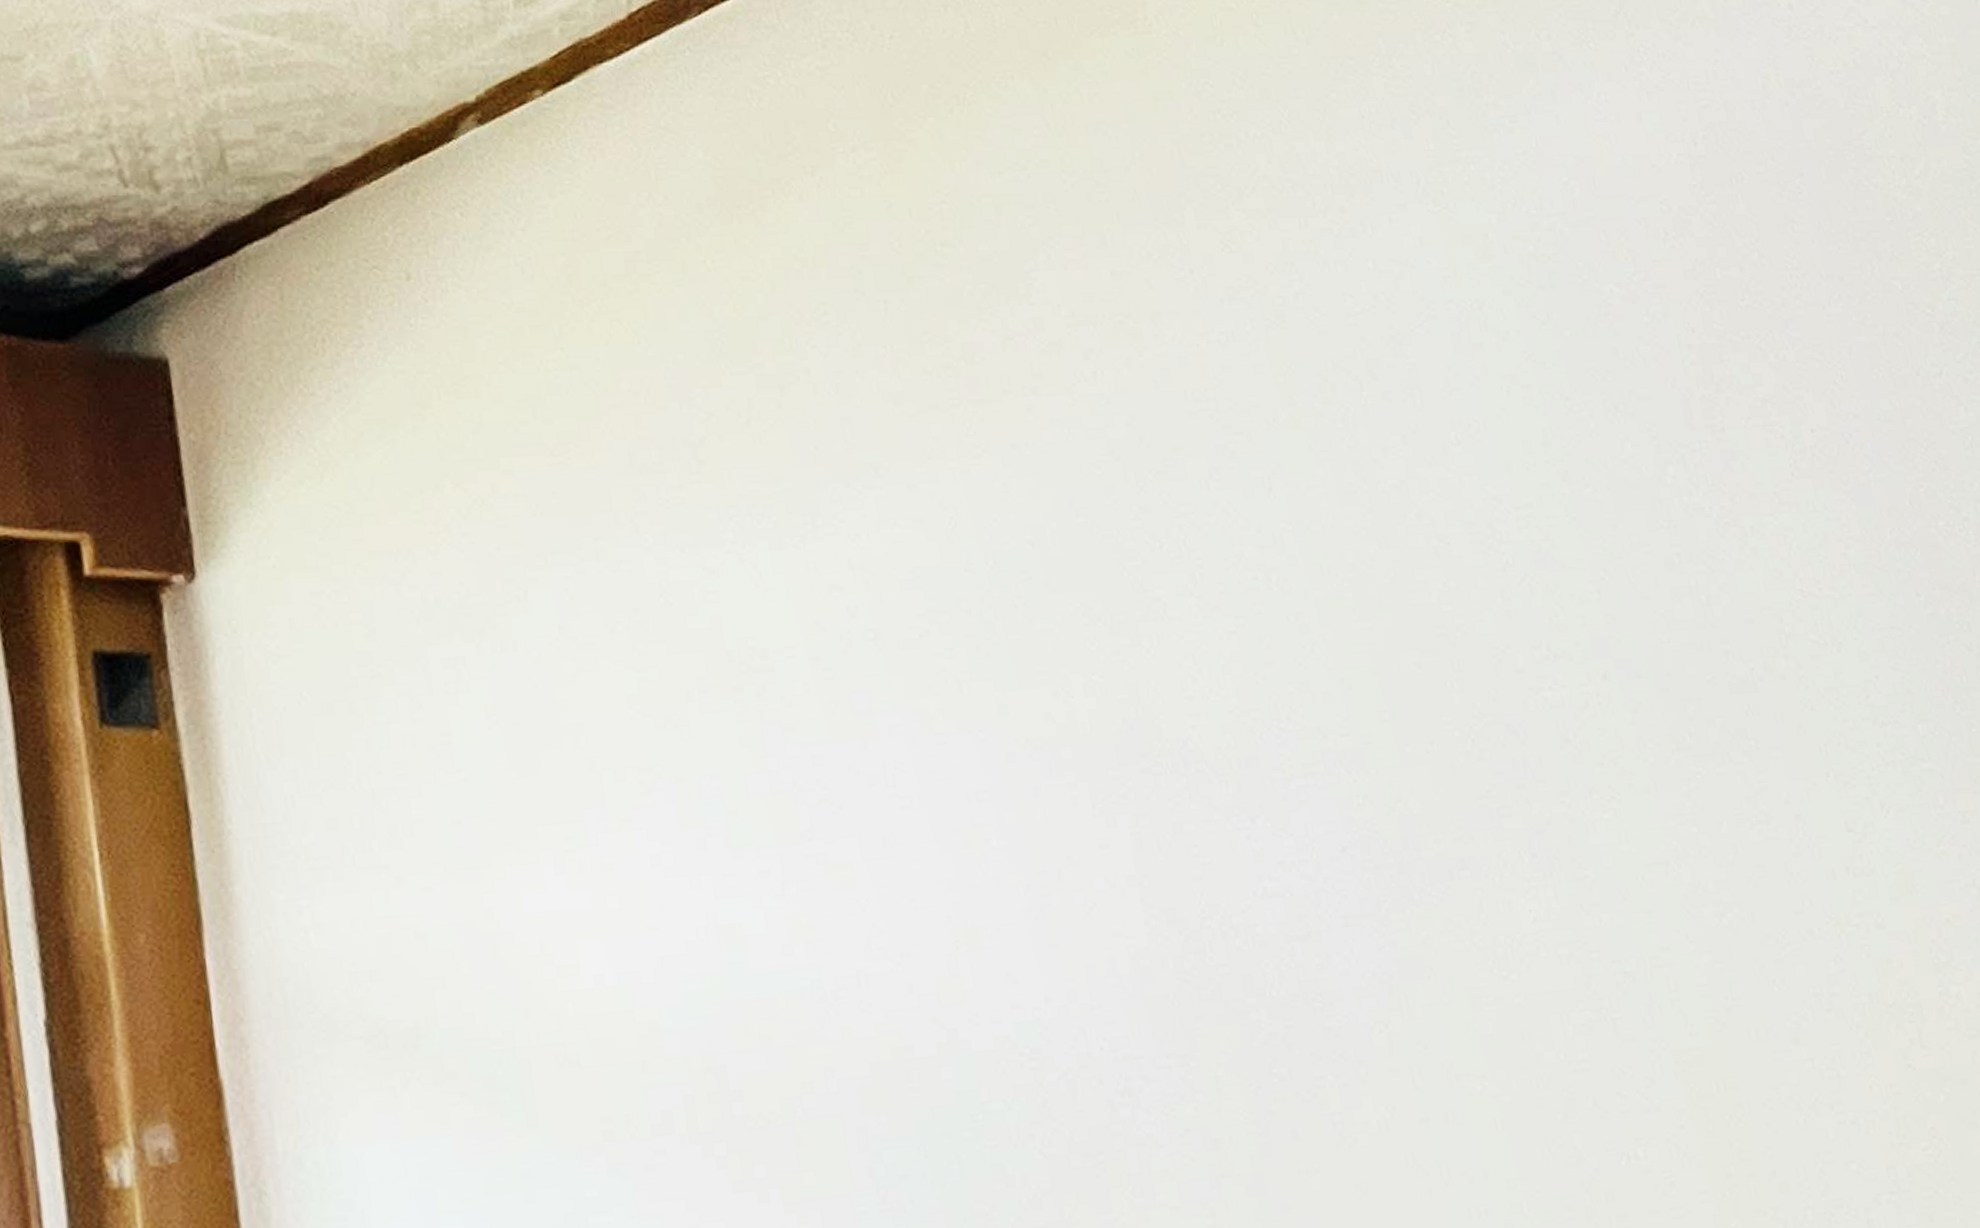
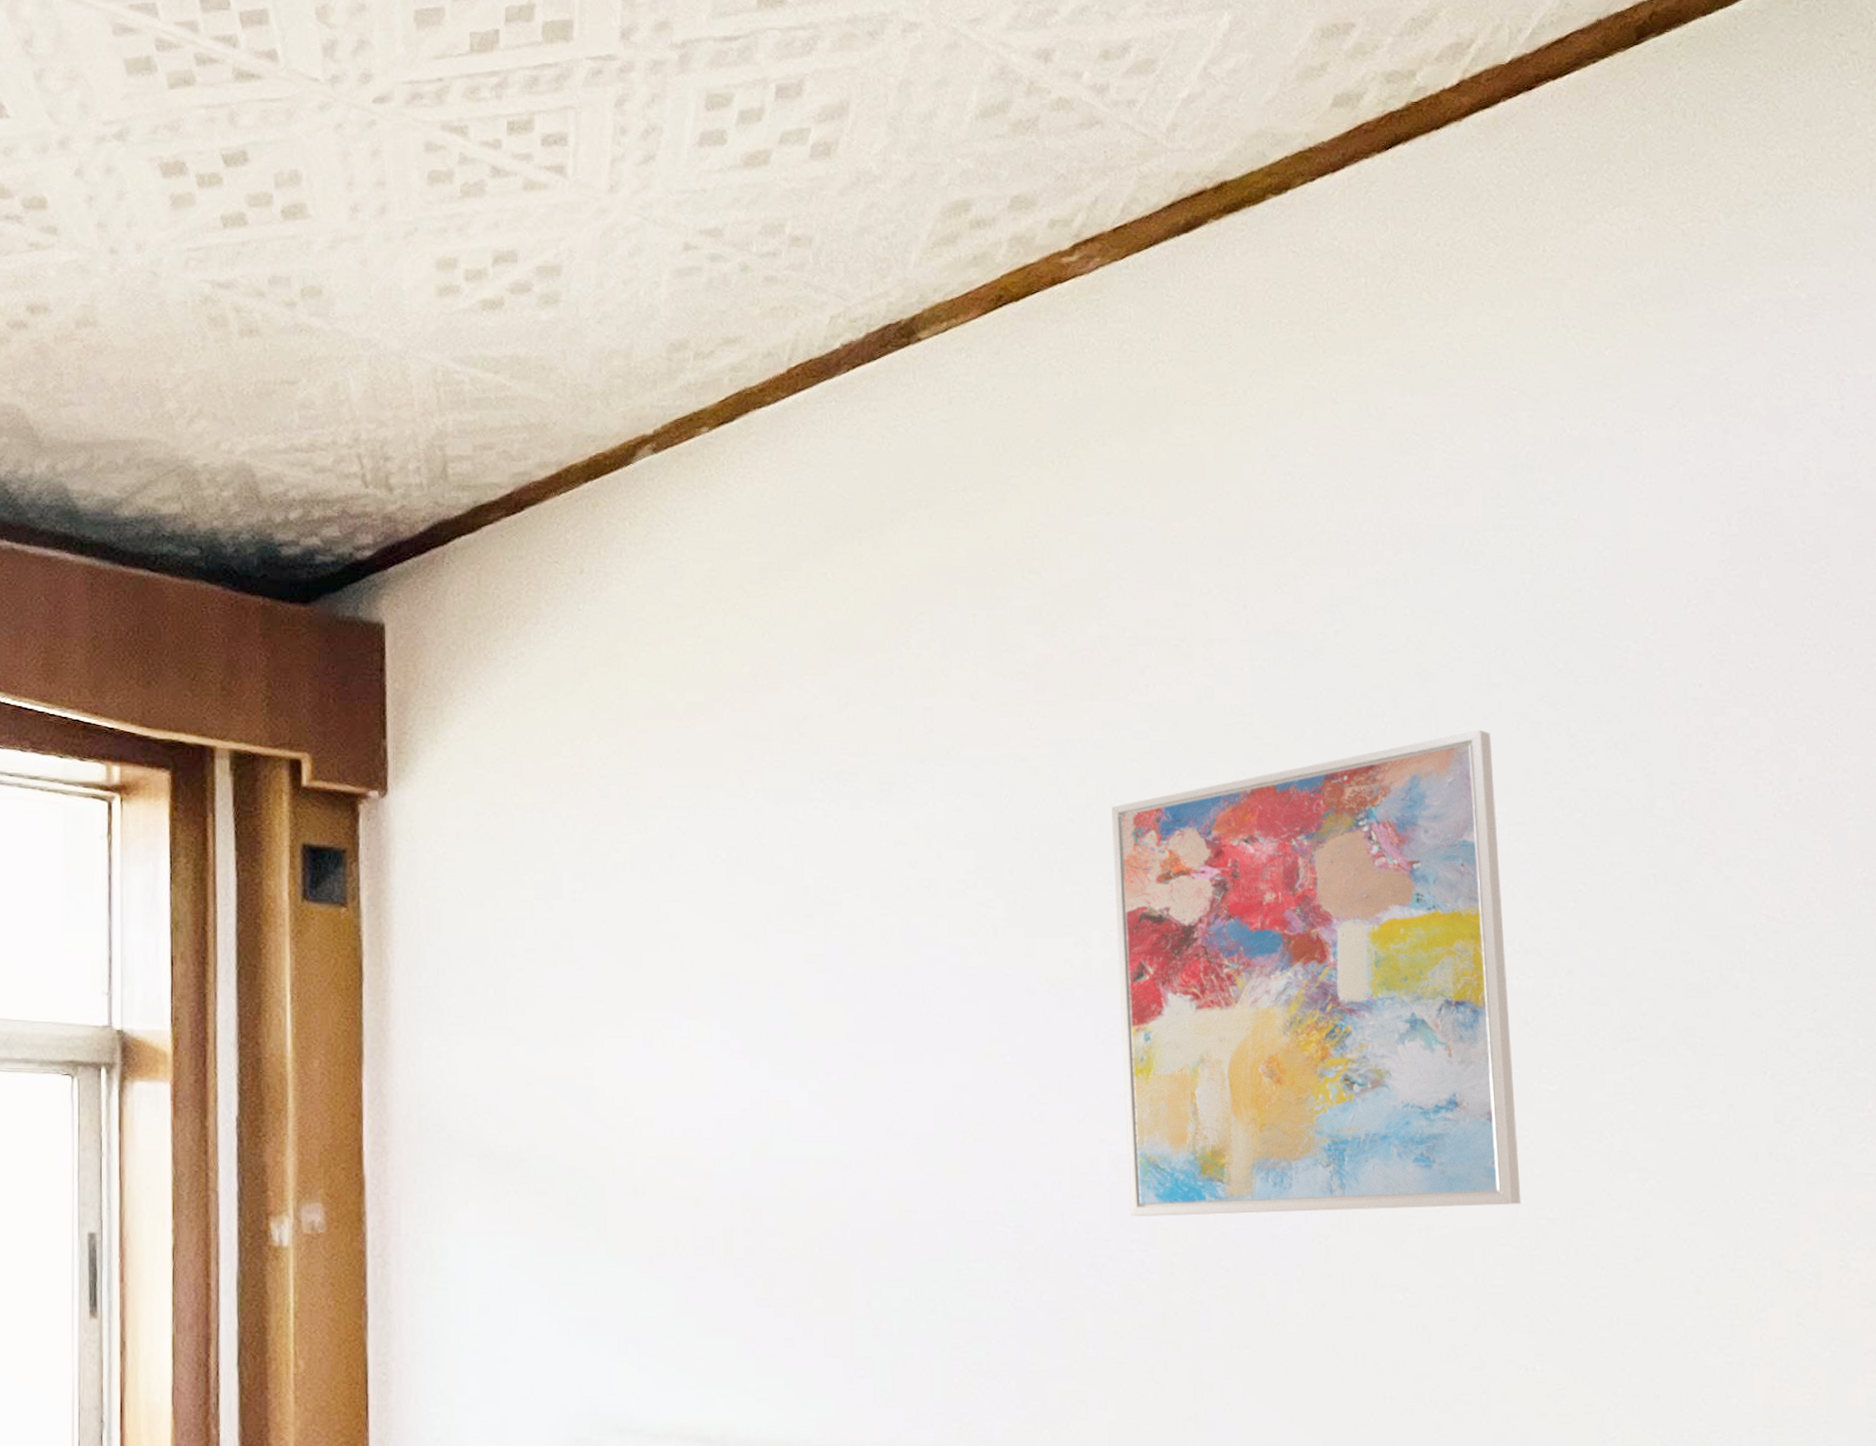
wall art: none [1073,398,1594,1024] -> present [1111,729,1521,1216]

